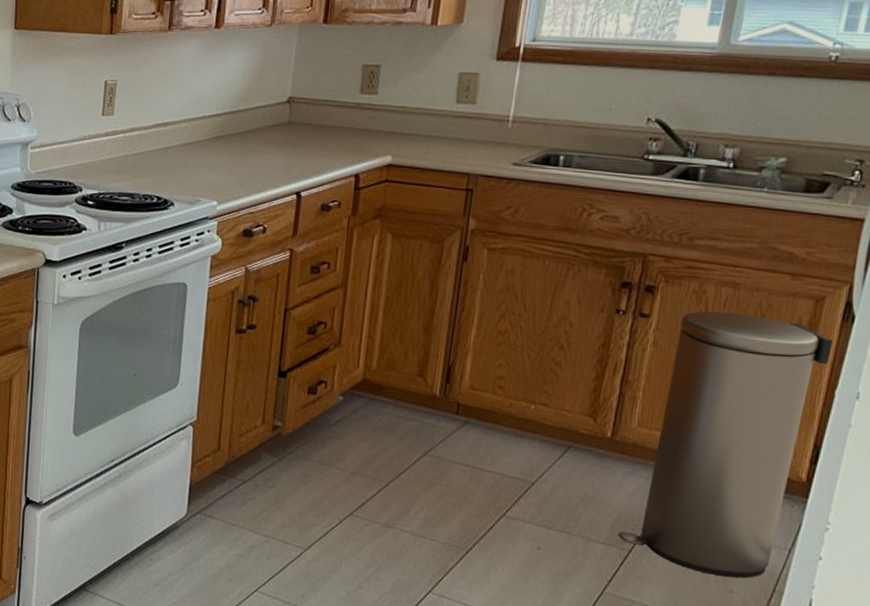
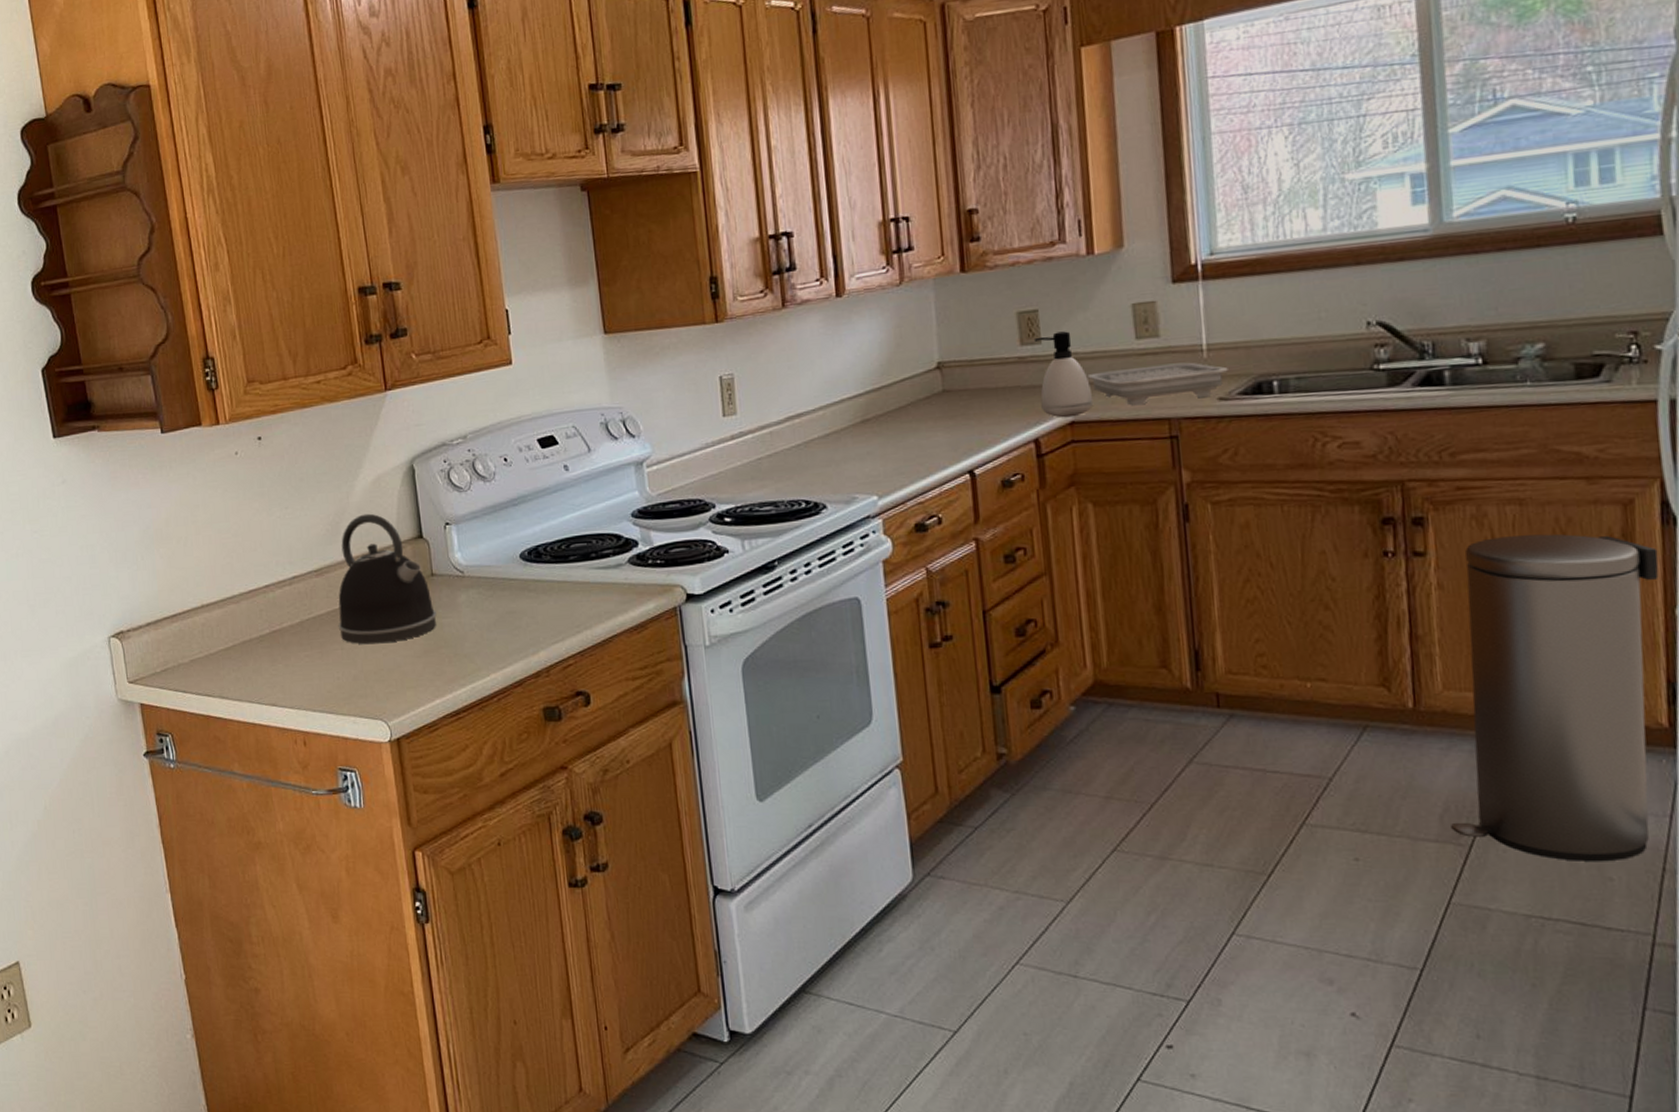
soap dispenser: none [366,87,411,161] -> present [1033,331,1094,418]
dish rack: none [409,126,526,160] -> present [1086,362,1228,406]

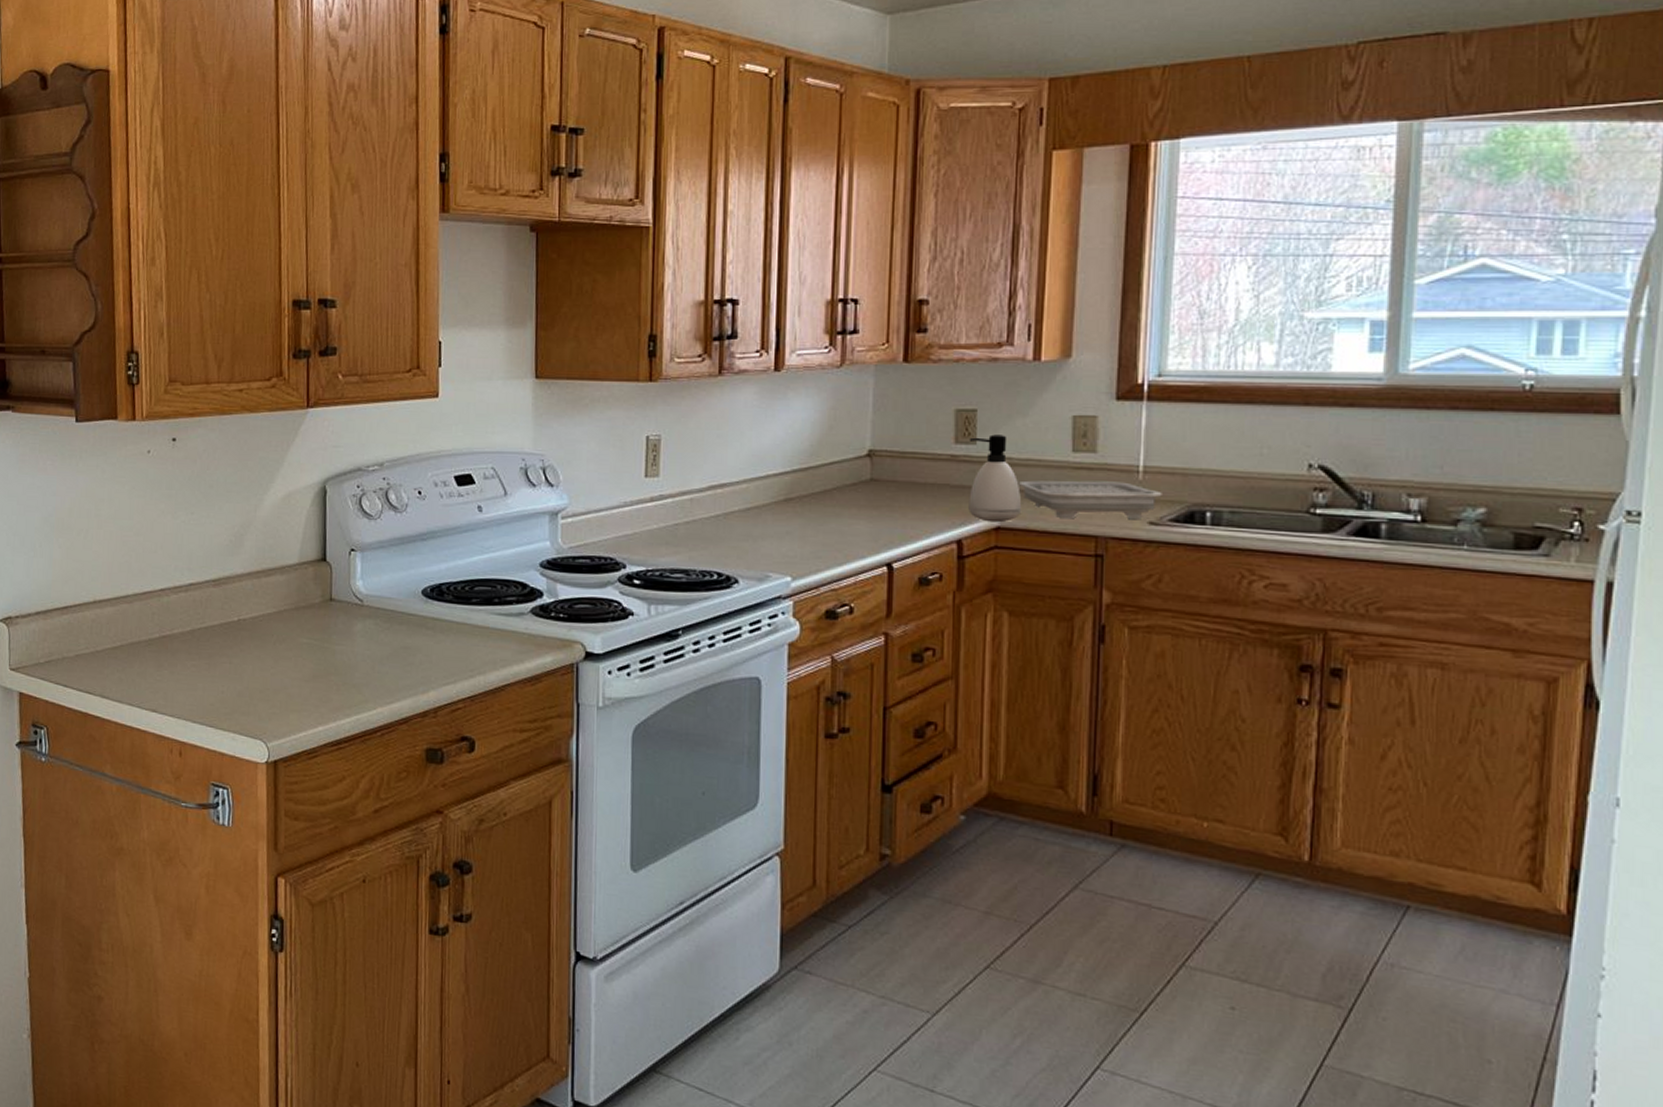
kettle: present [338,513,437,645] -> none [229,529,330,663]
pedal bin: present [1451,533,1659,861] -> none [1333,699,1577,1044]

